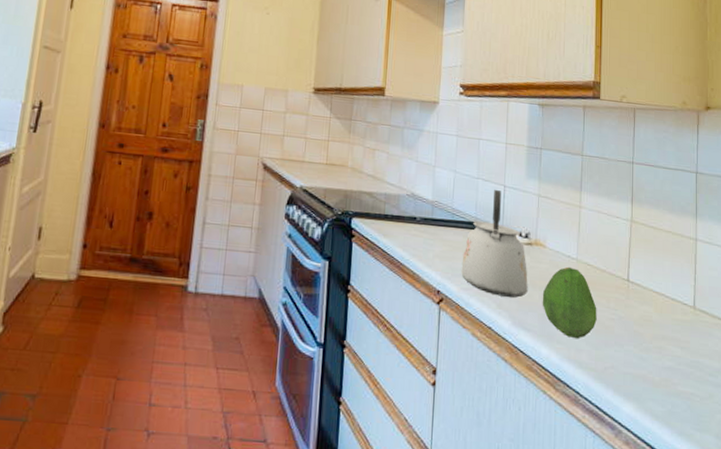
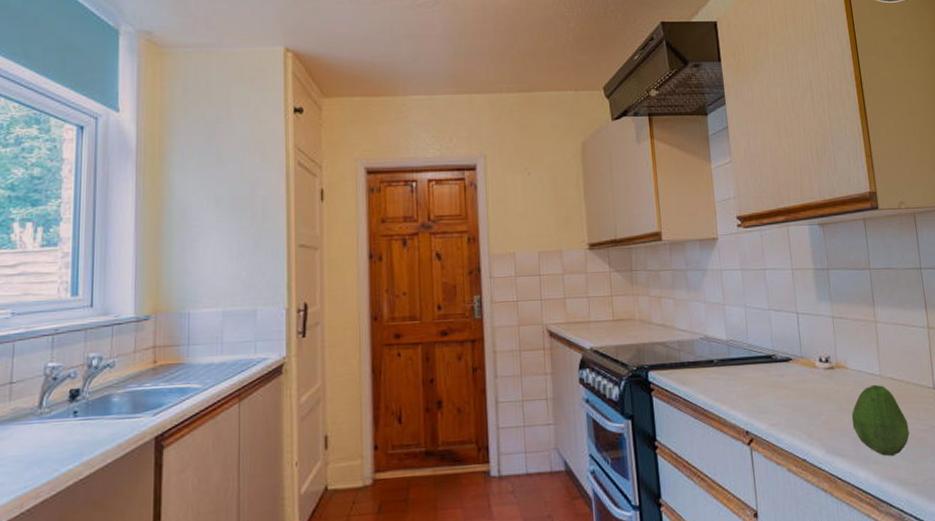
kettle: present [461,189,528,298] -> none [766,317,837,426]

